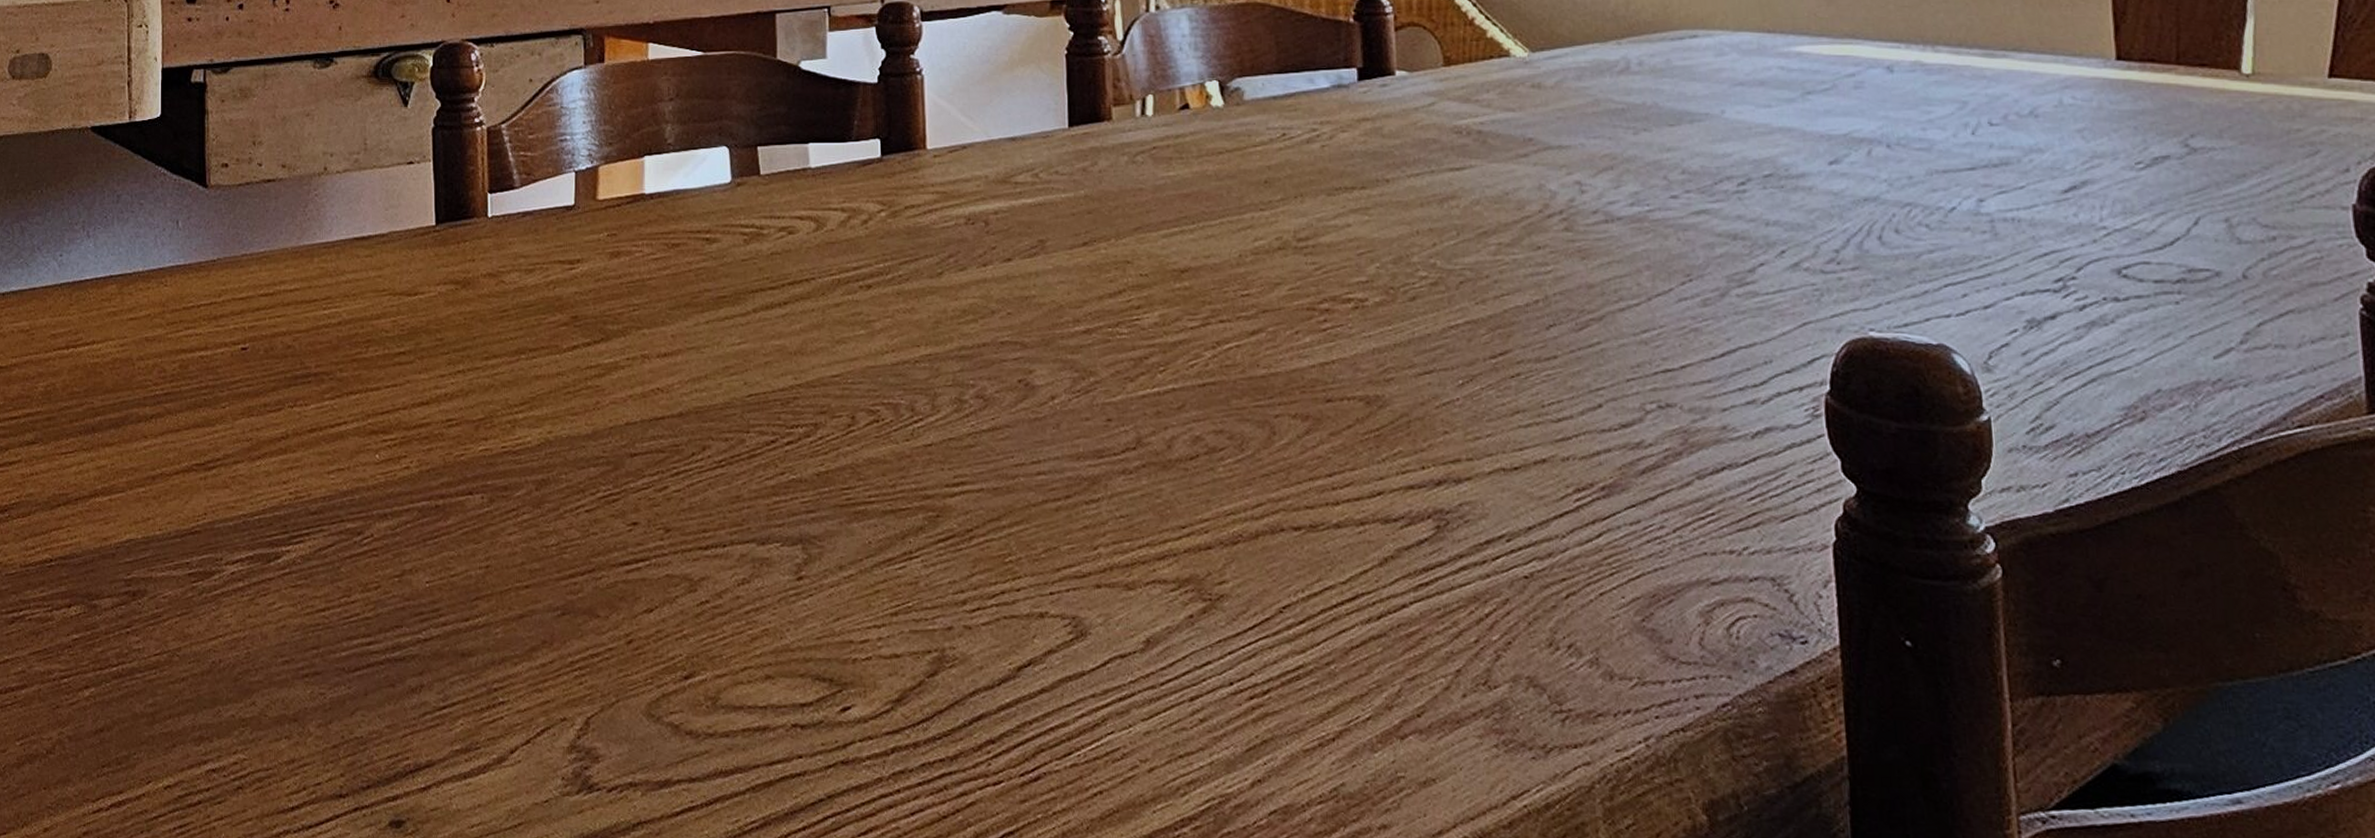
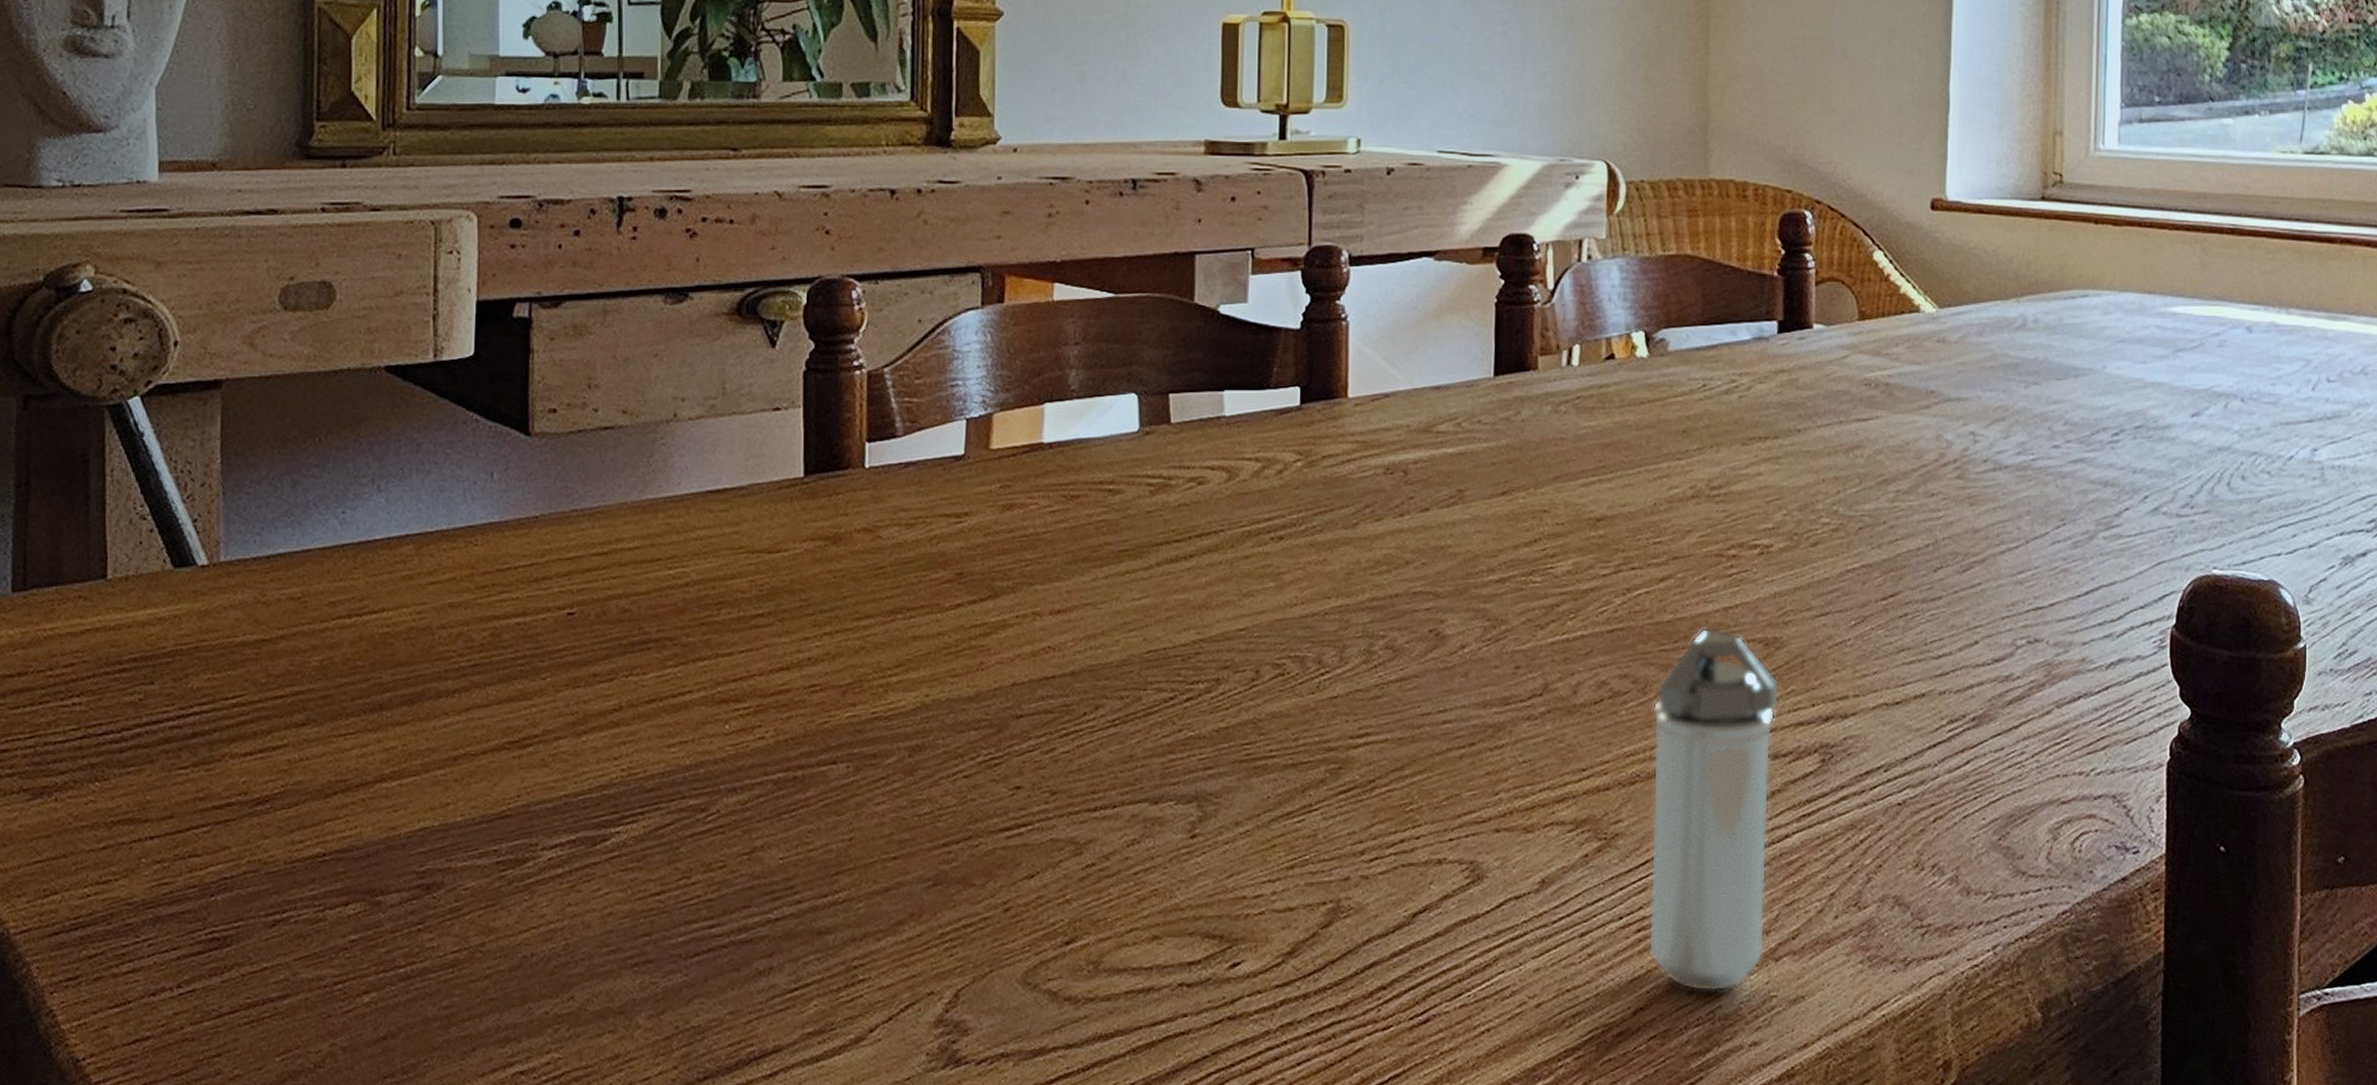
shaker: none [1250,384,1388,768] -> present [1648,628,1780,991]

